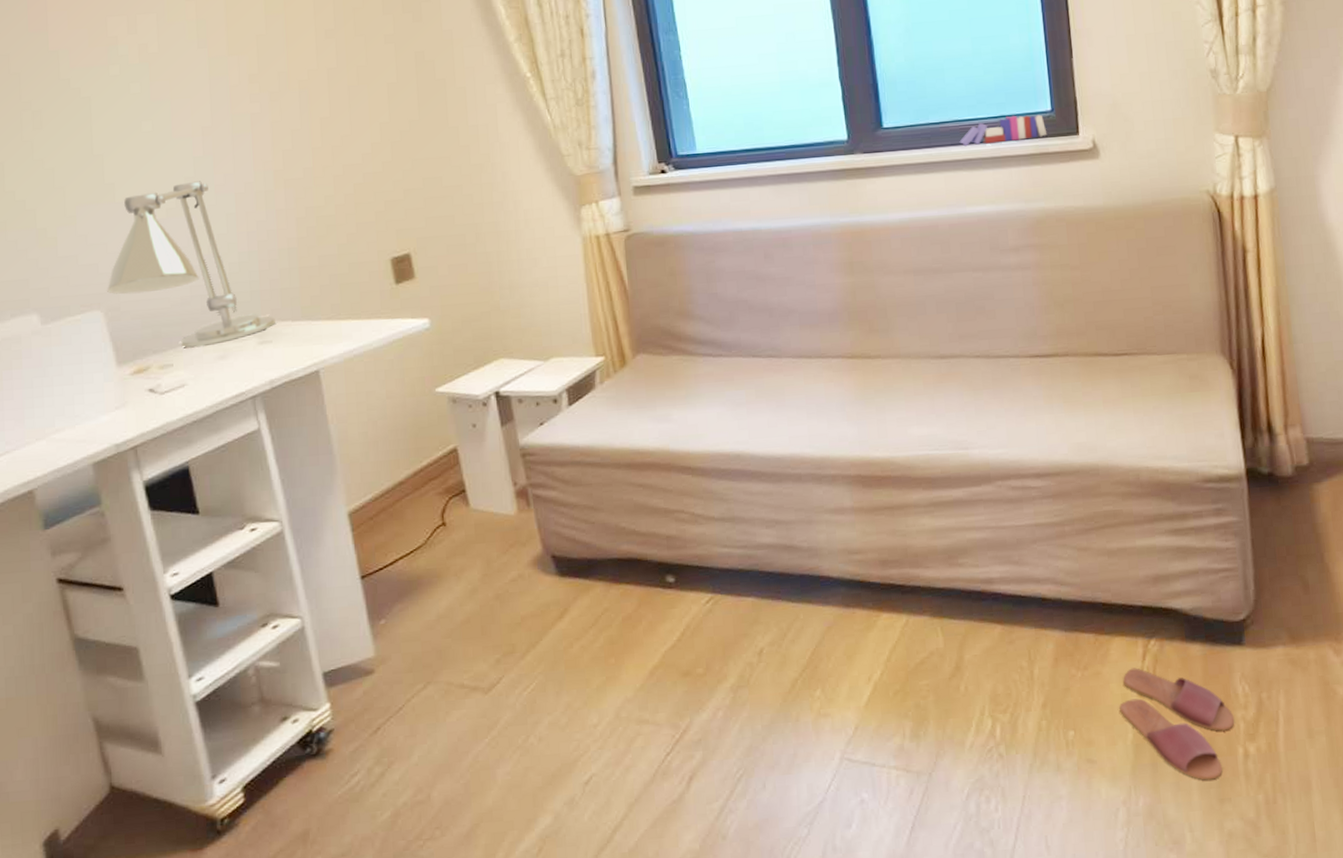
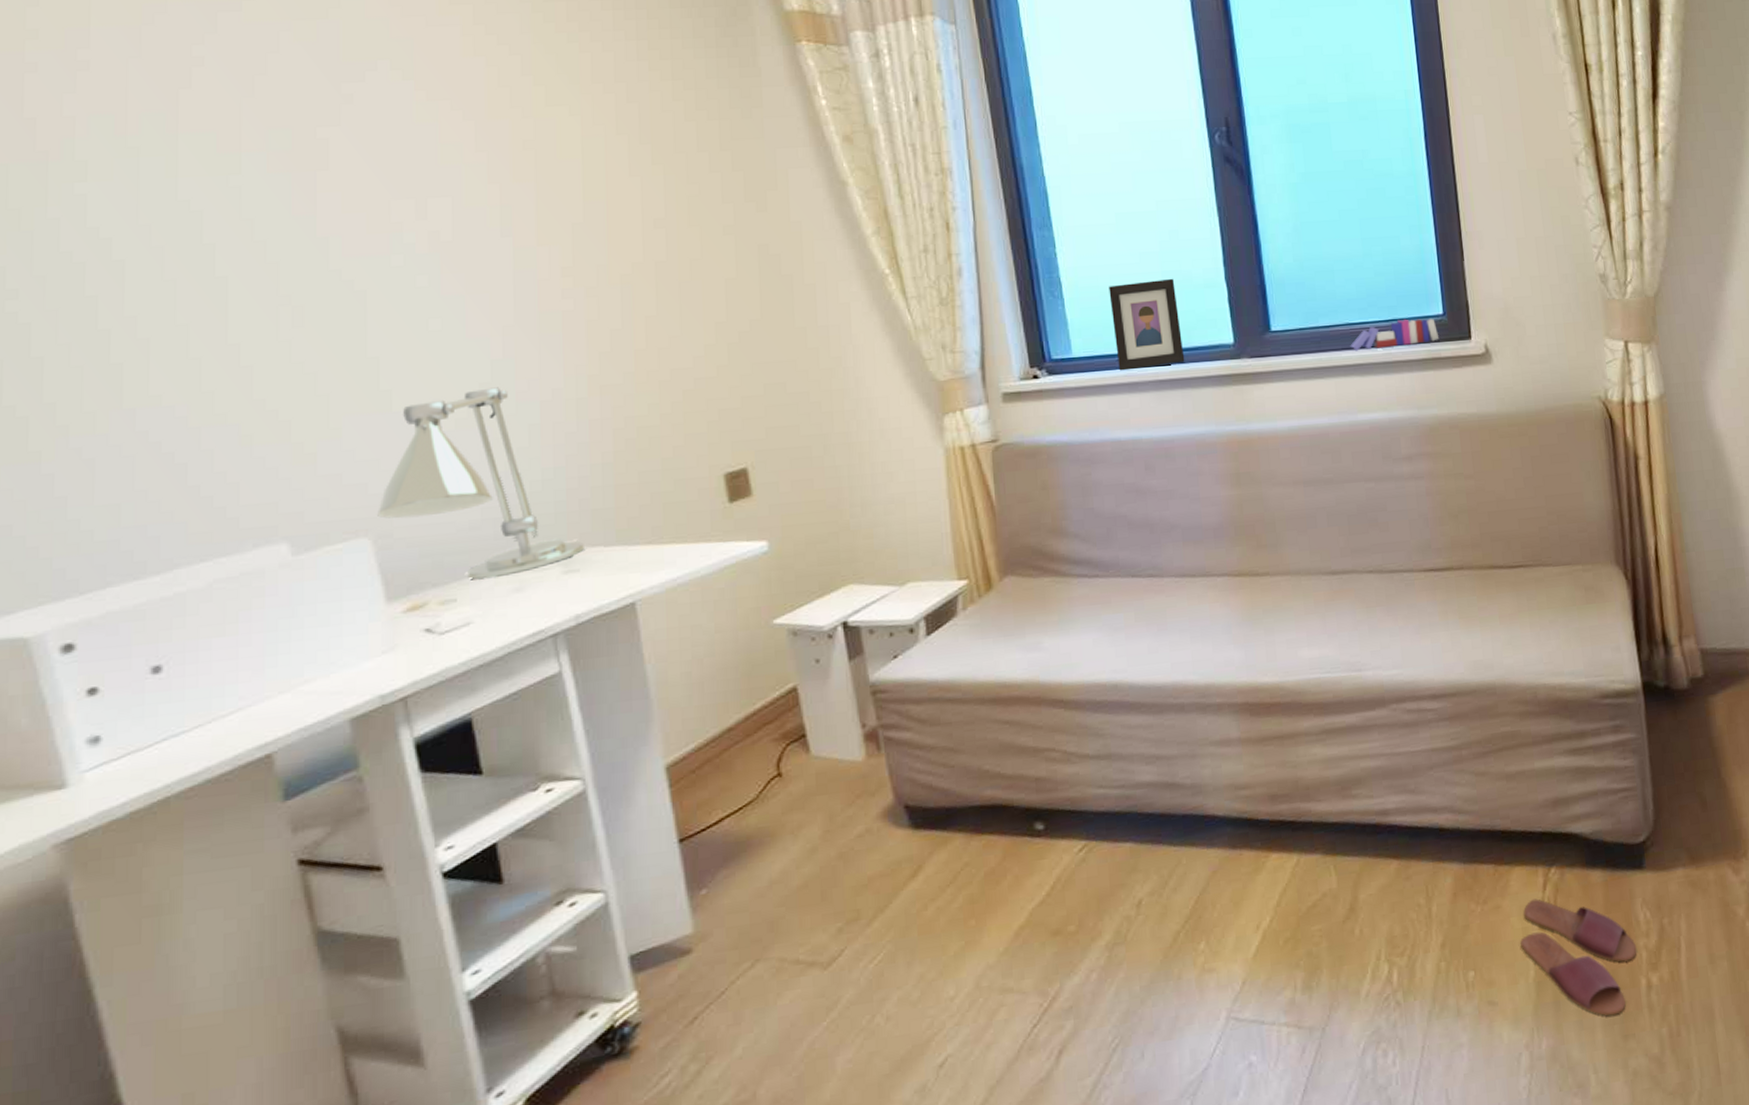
picture frame: none [730,78,801,166] -> present [1109,278,1185,371]

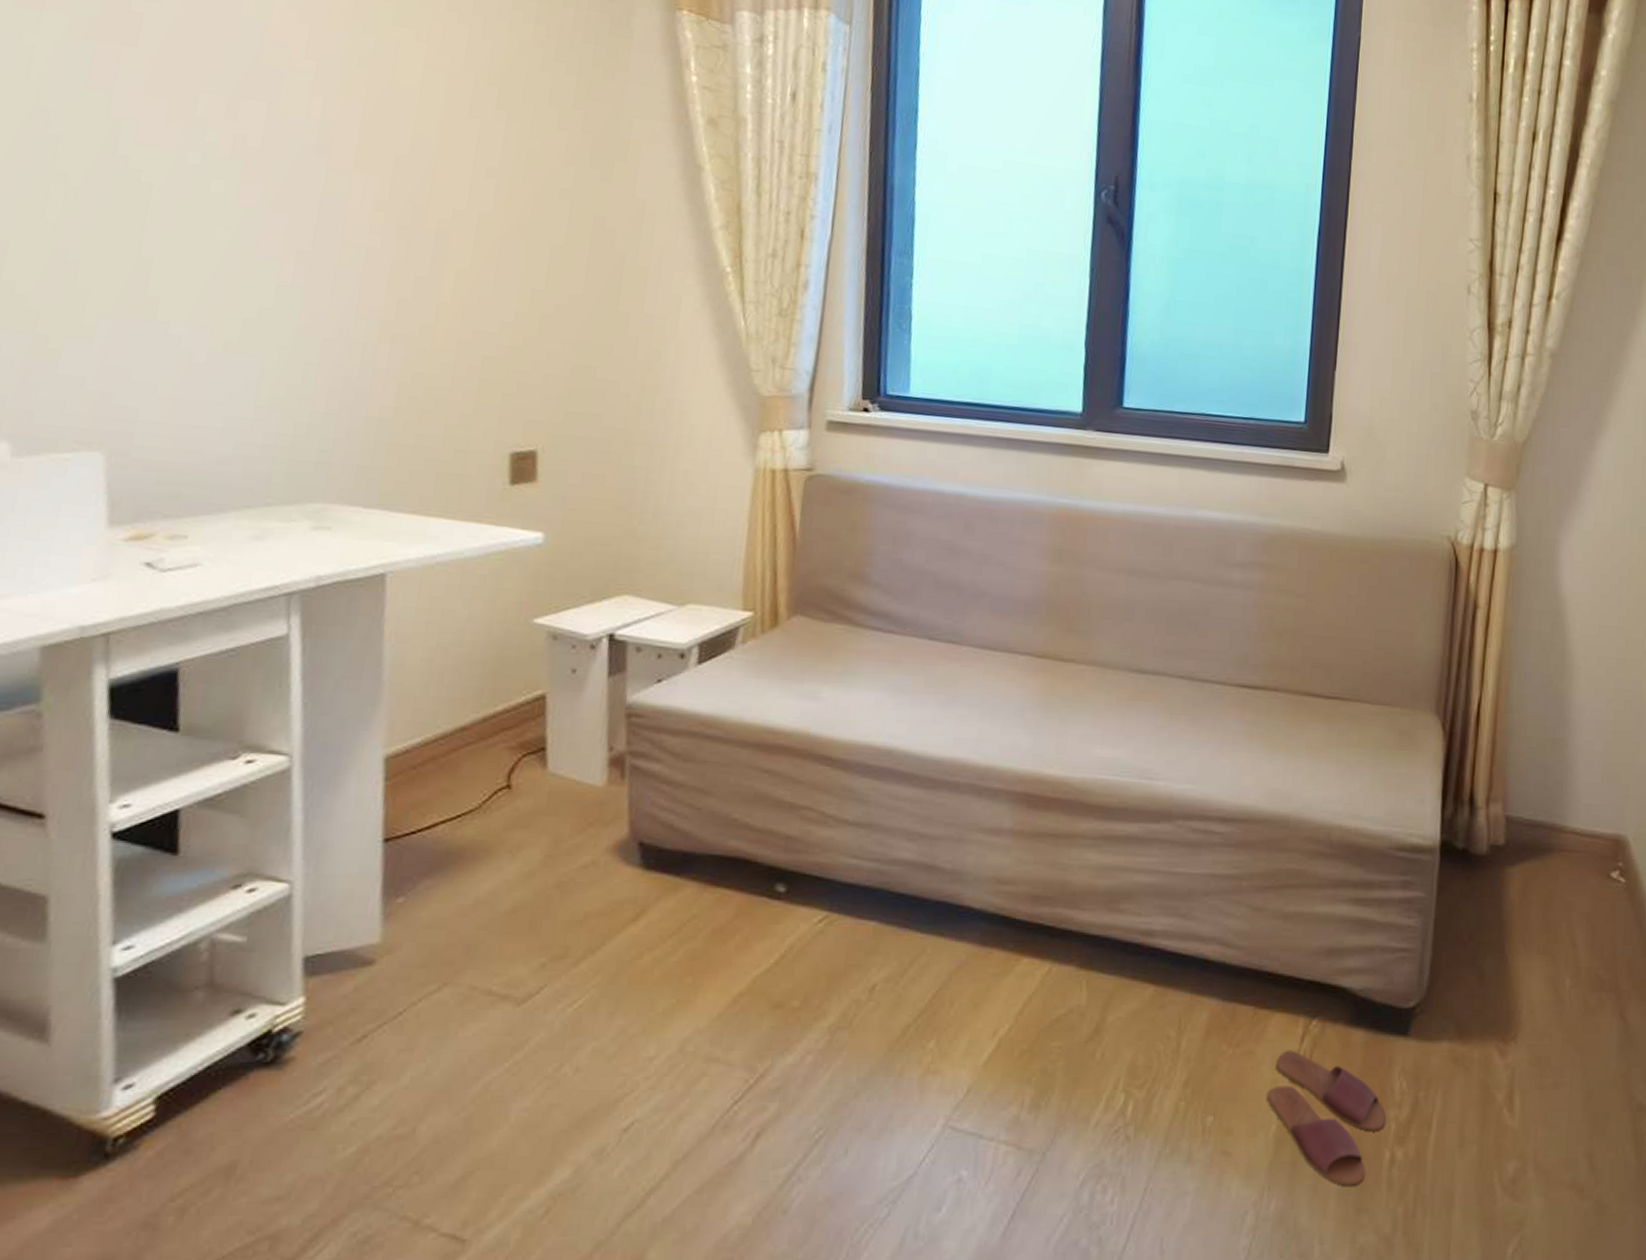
desk lamp: present [377,387,584,580] -> none [117,313,342,521]
picture frame: present [1109,278,1185,371] -> none [956,329,1032,424]
books: present [1350,318,1440,351] -> none [1202,419,1296,449]

